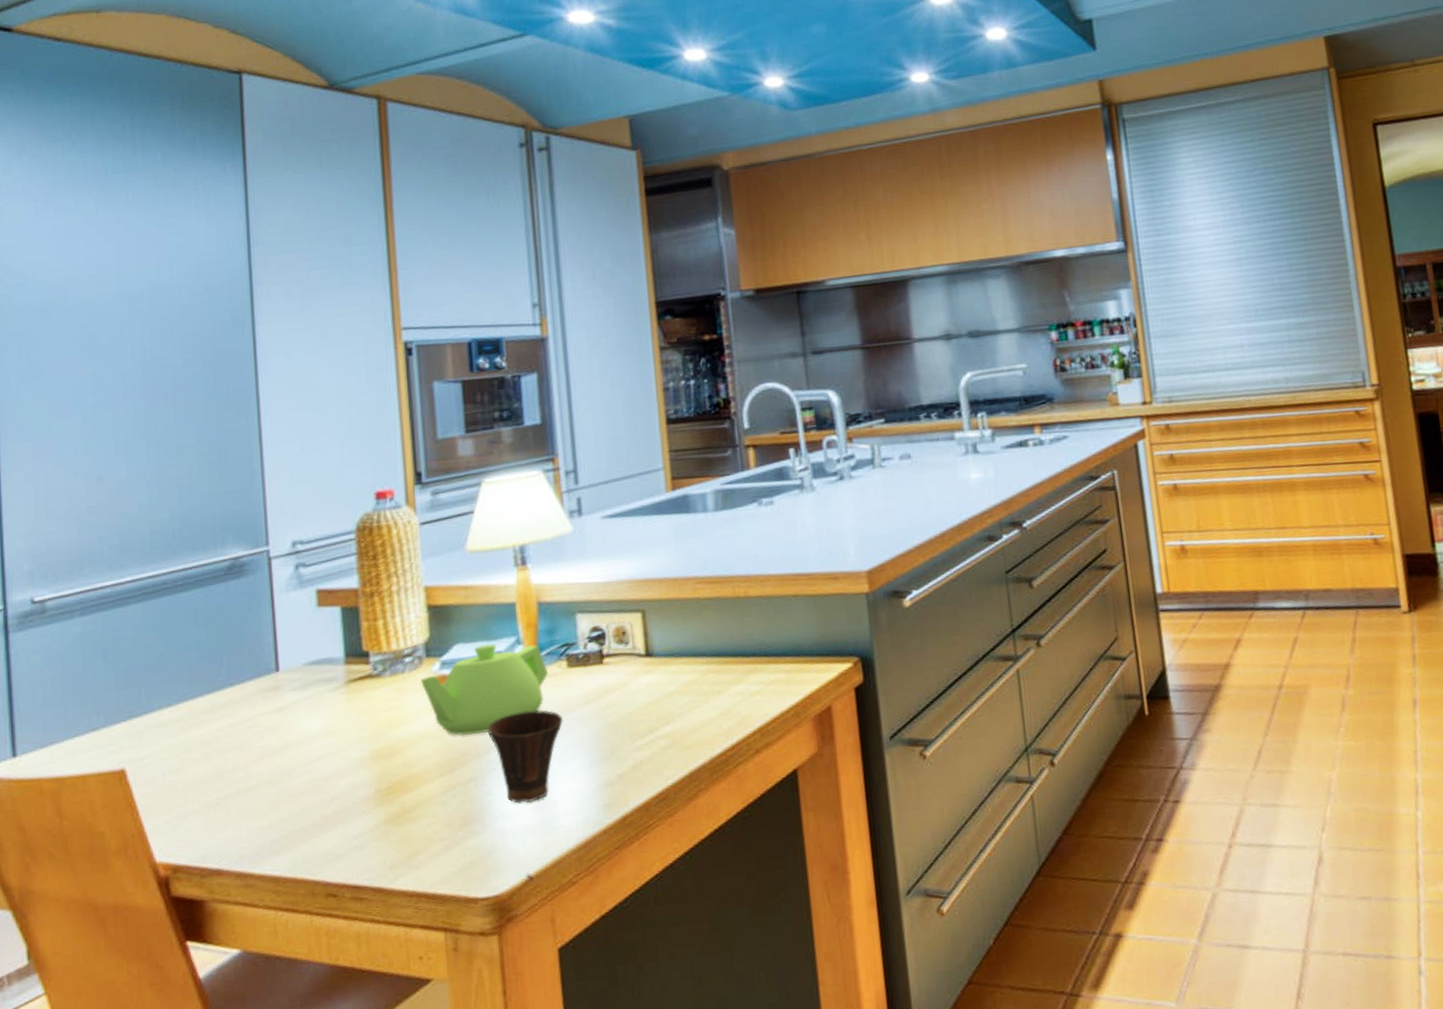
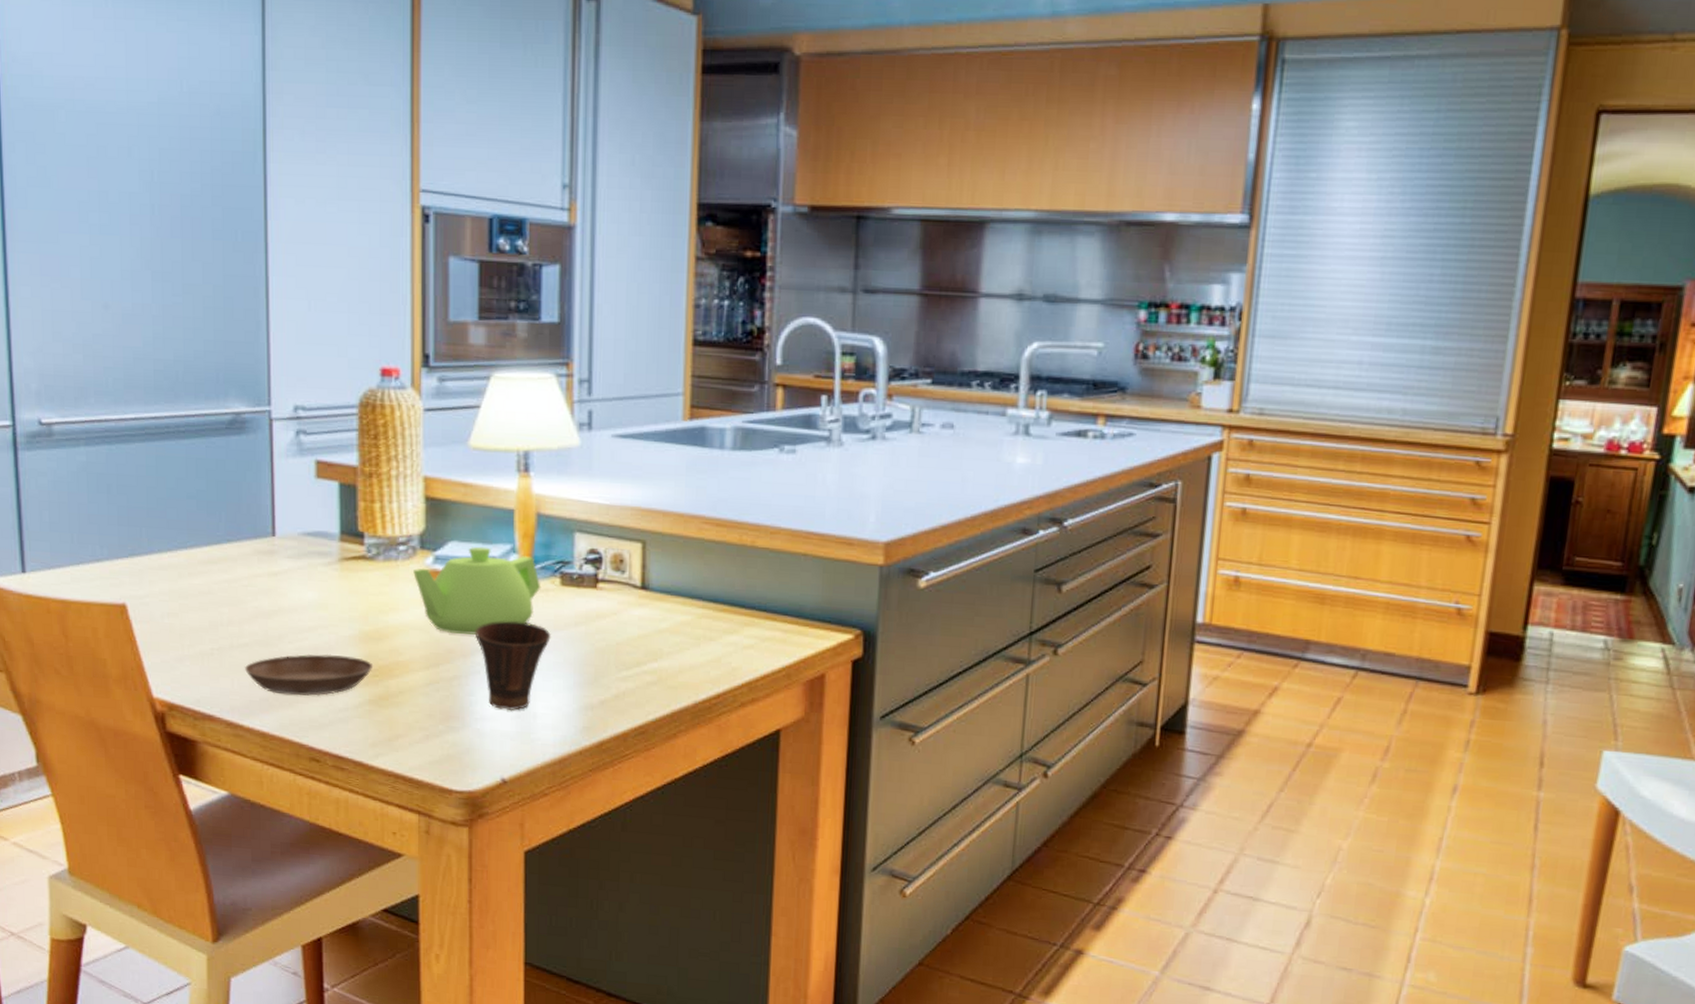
saucer: none [252,778,387,834] -> present [244,653,374,696]

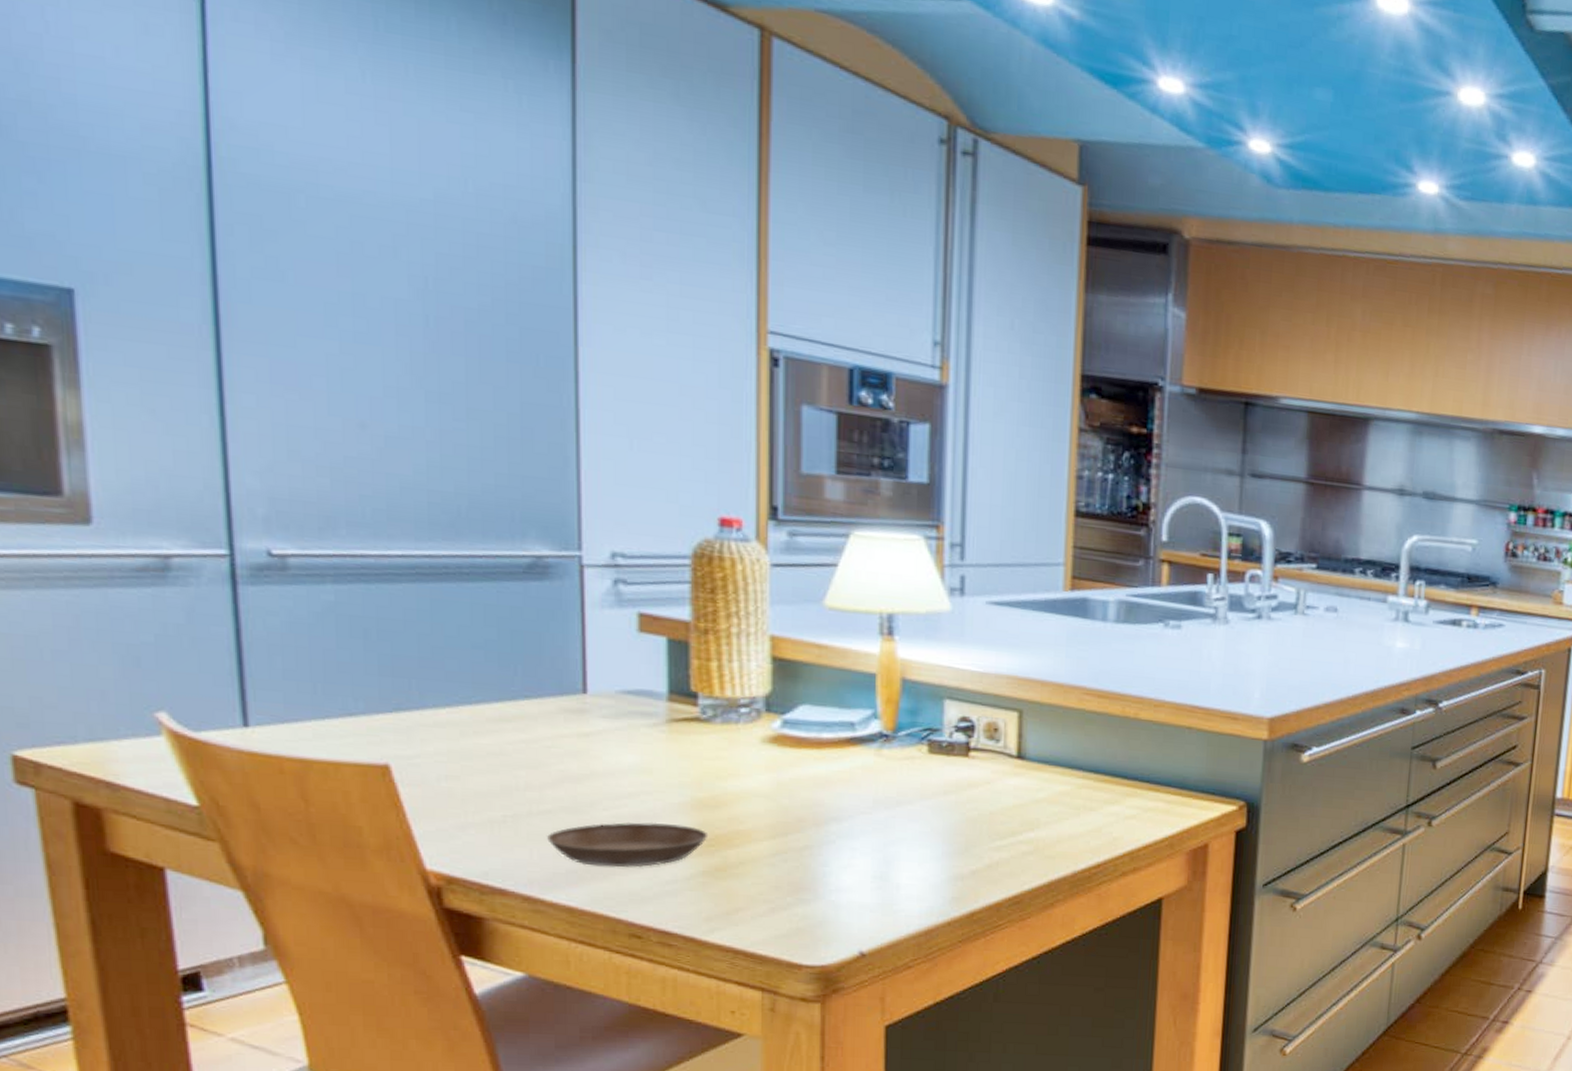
teapot: present [413,546,541,635] -> none [757,711,906,803]
cup: present [474,621,552,711] -> none [829,789,918,882]

